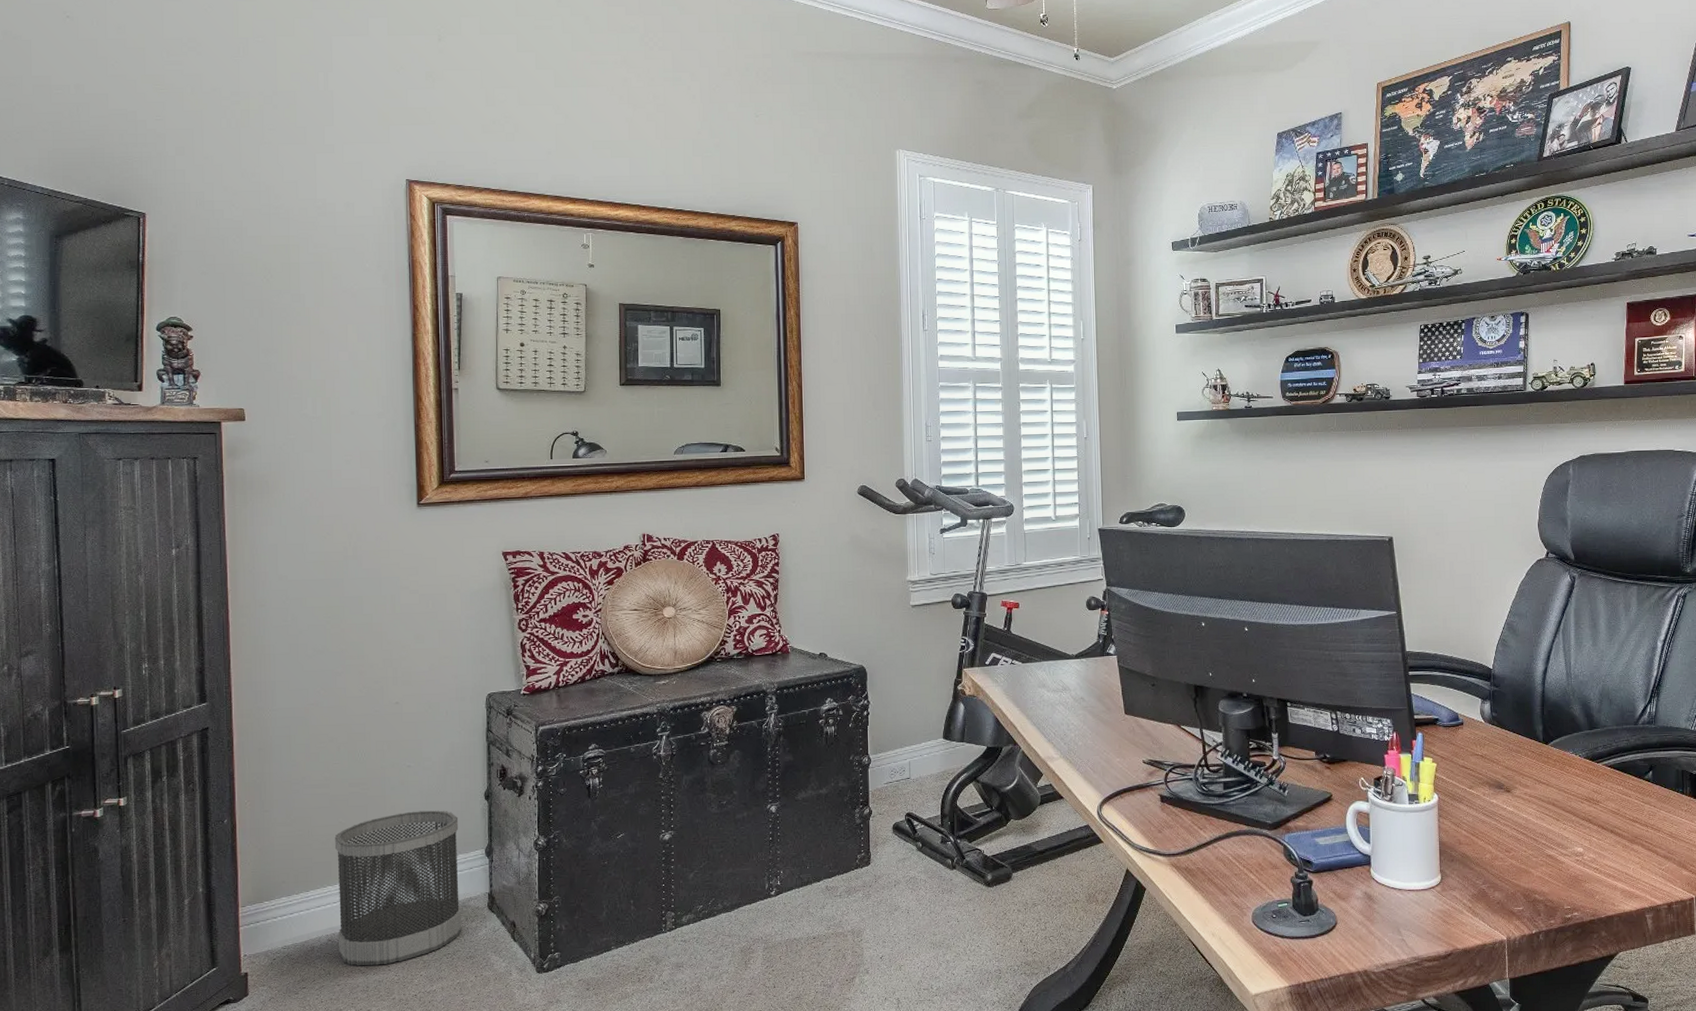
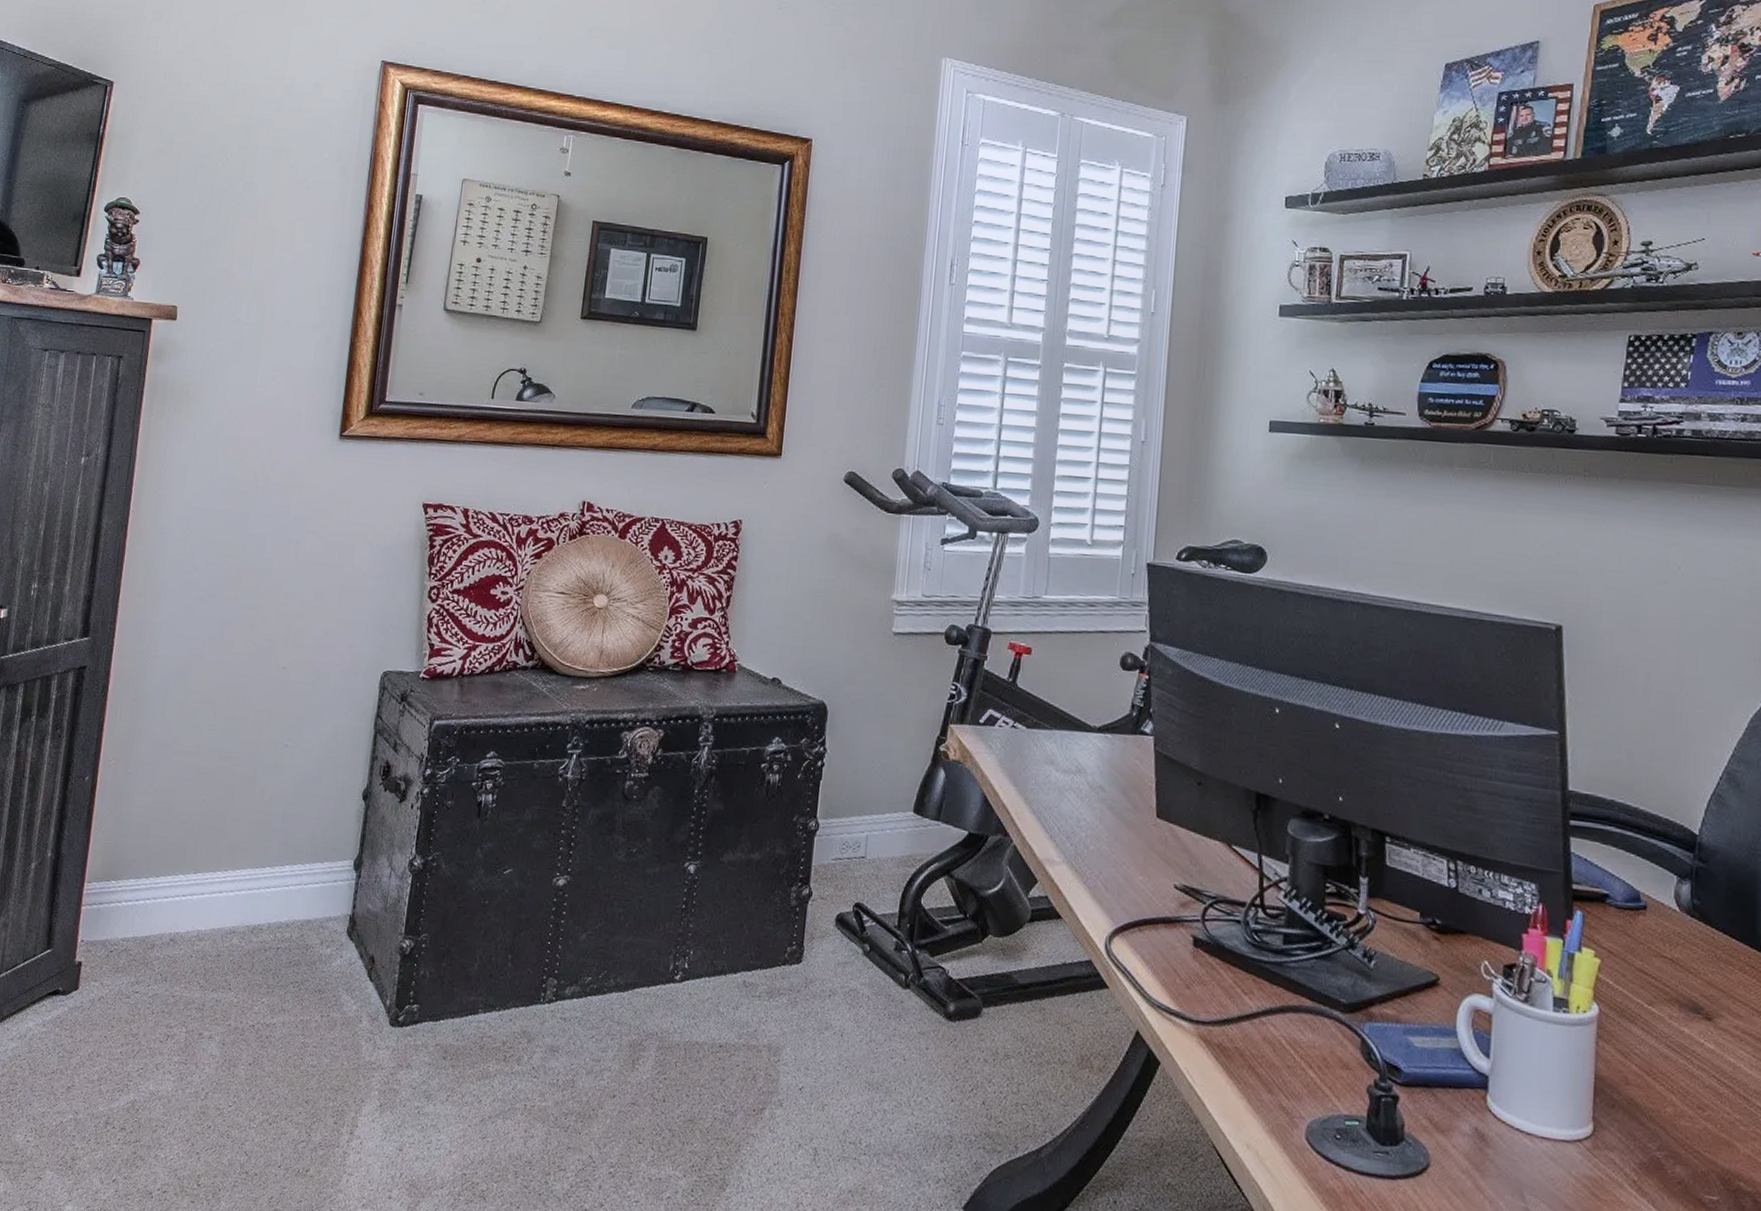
wastebasket: present [334,810,462,966] -> none [179,800,331,982]

